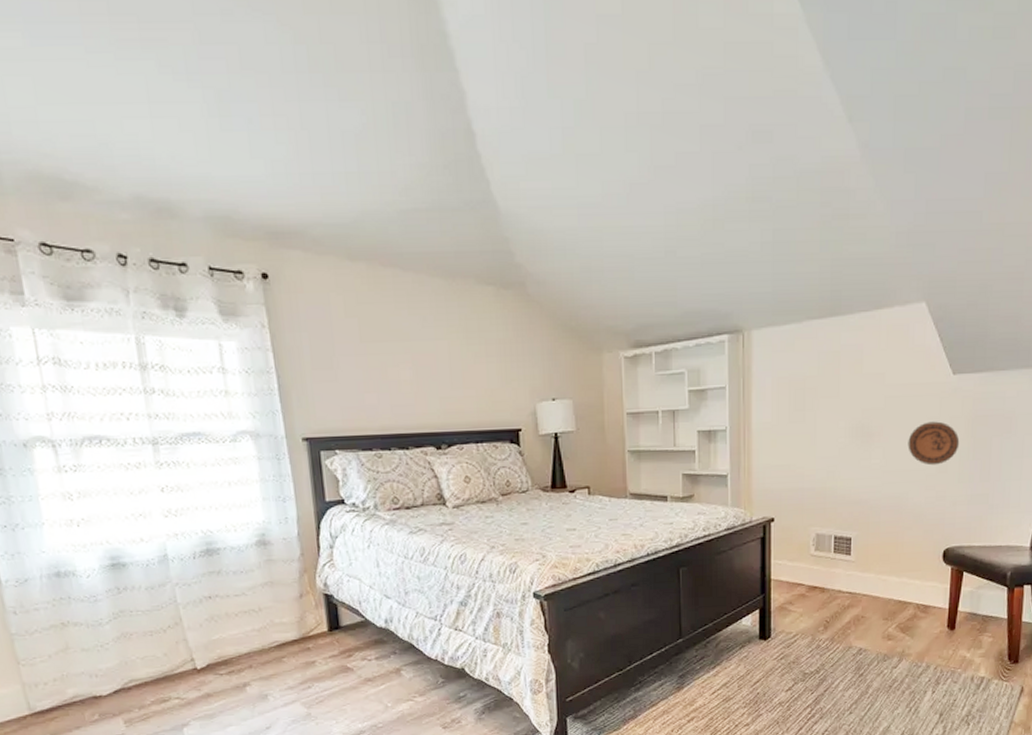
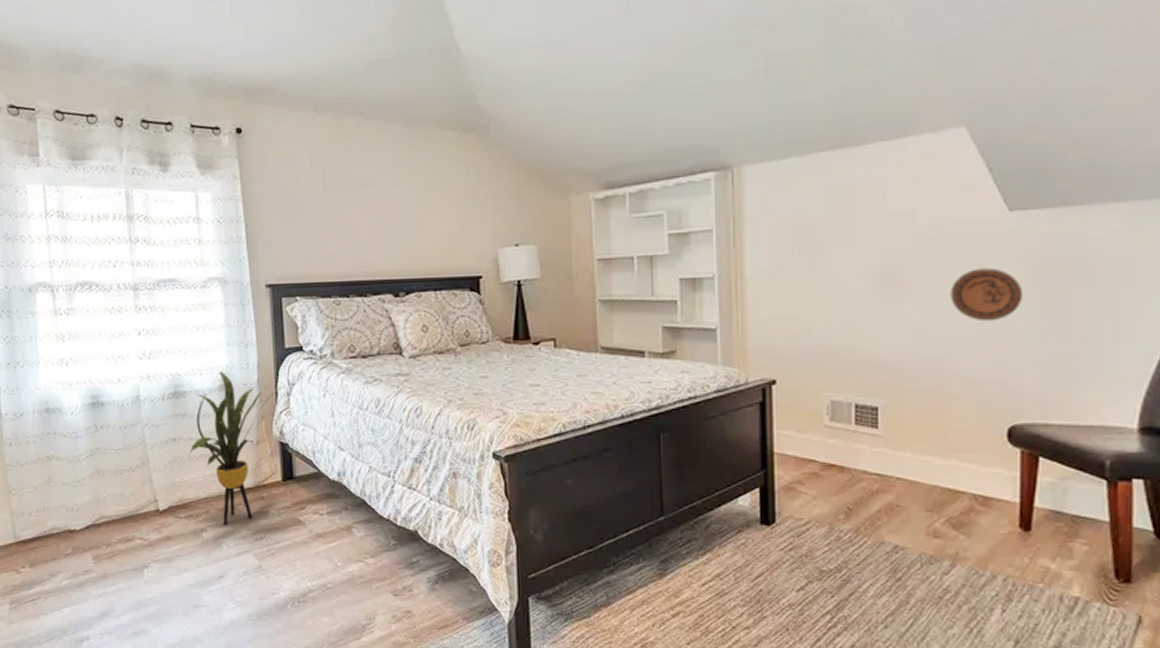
house plant: none [227,526,326,679] -> present [189,371,284,526]

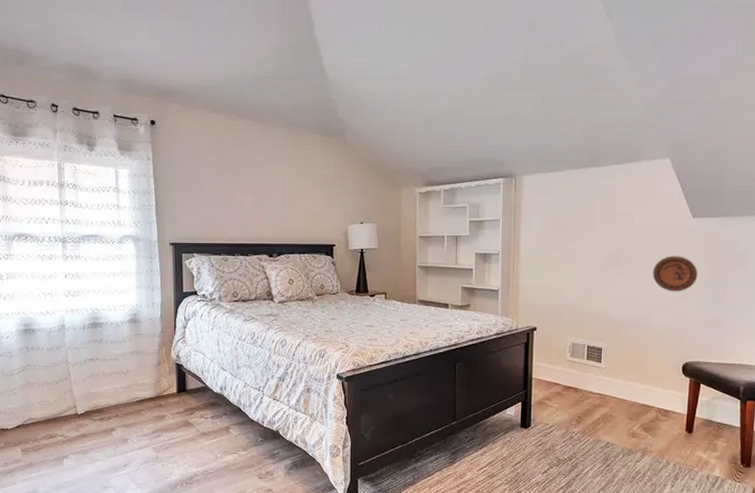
house plant: present [189,371,284,526] -> none [103,308,181,426]

